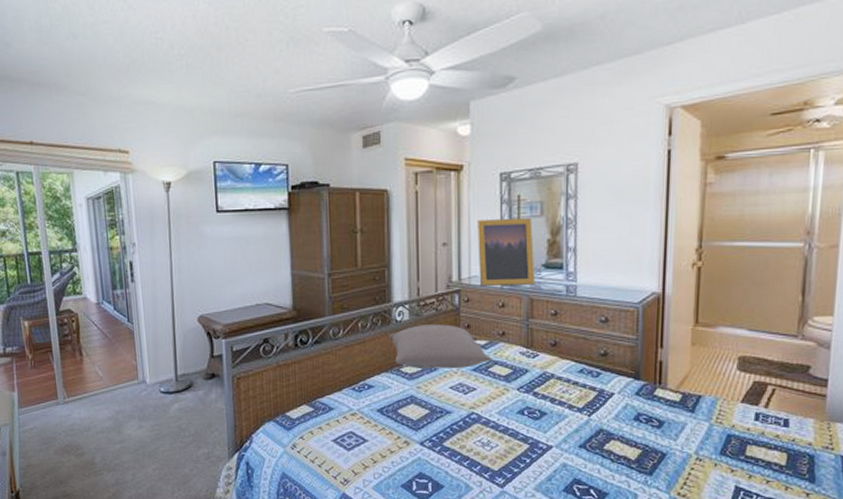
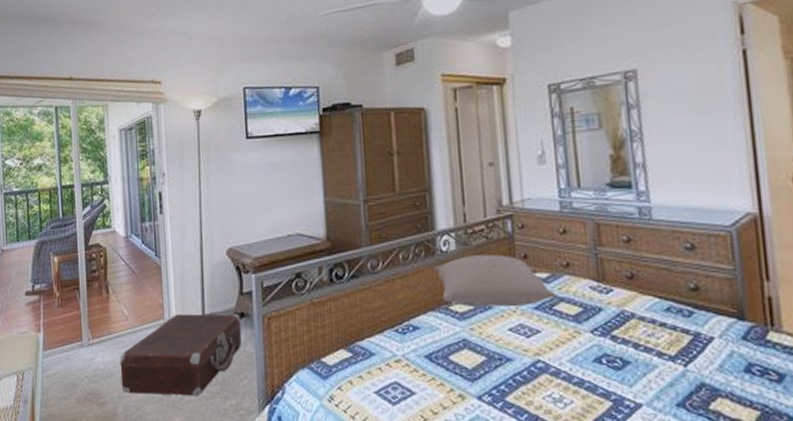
suitcase: none [96,374,213,447] -> present [120,313,242,396]
picture frame: present [478,218,535,286] -> none [527,132,601,210]

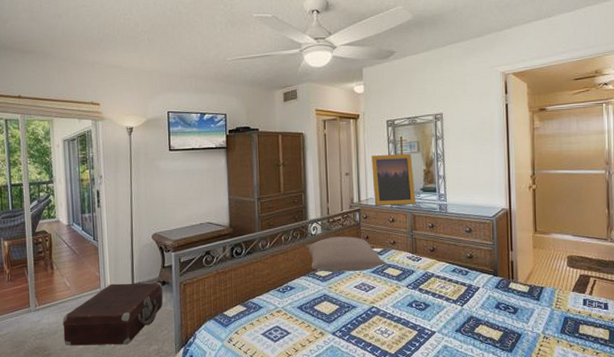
picture frame: none [527,132,601,210] -> present [371,154,416,206]

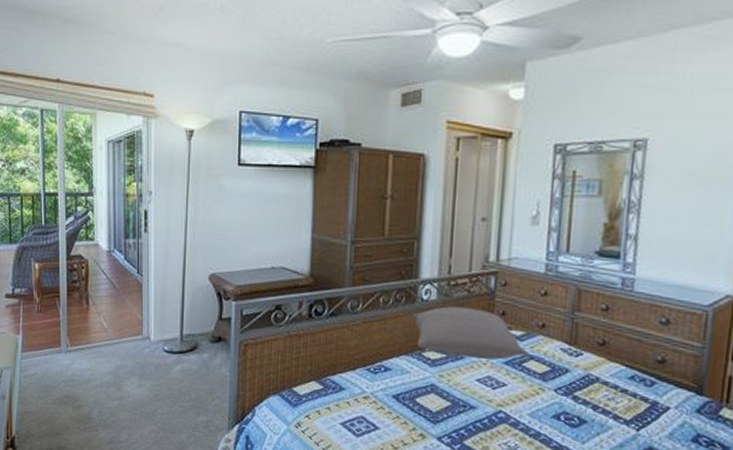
suitcase: present [63,283,163,346] -> none [97,331,217,410]
picture frame: present [371,154,416,206] -> none [520,195,588,273]

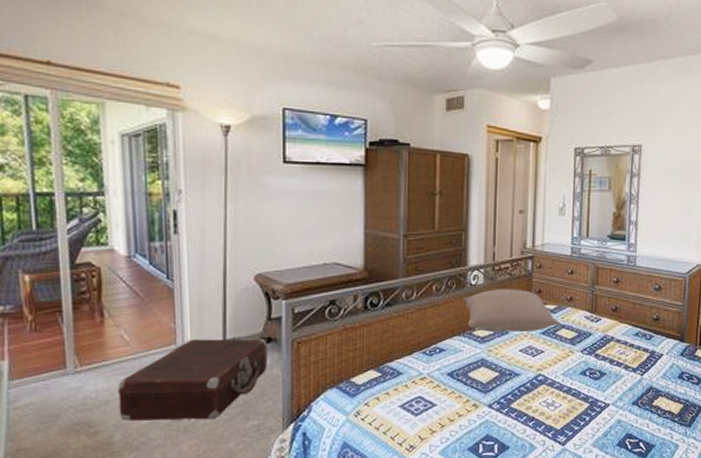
suitcase: none [97,331,217,410] -> present [118,338,267,421]

